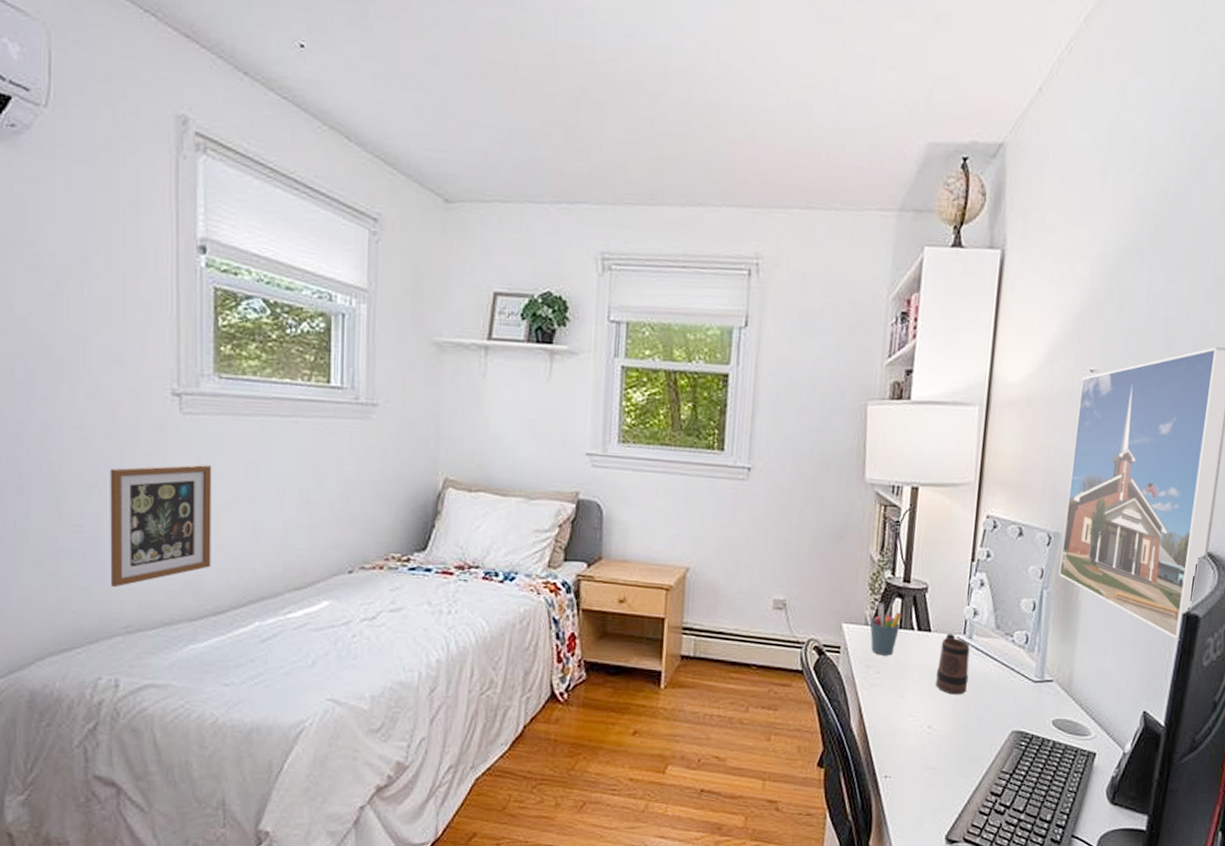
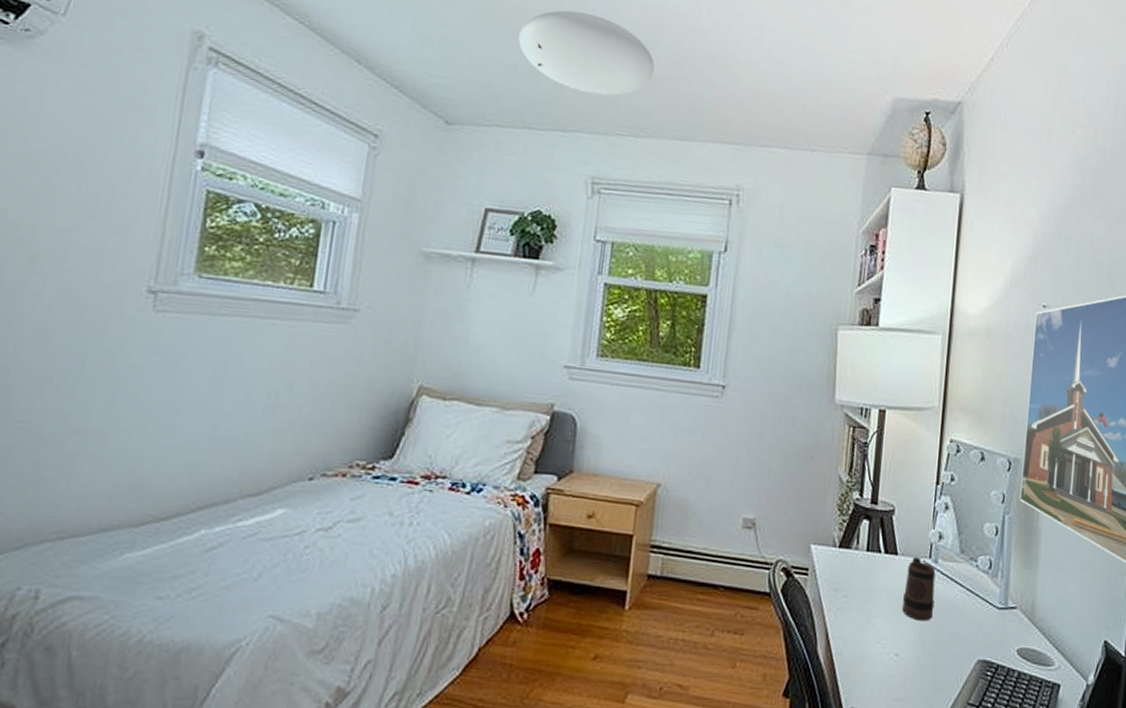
picture frame: present [110,464,212,588] -> none [48,363,179,489]
ceiling light: none [513,64,662,160] -> present [518,10,655,96]
pen holder: present [869,603,902,656] -> none [837,524,869,579]

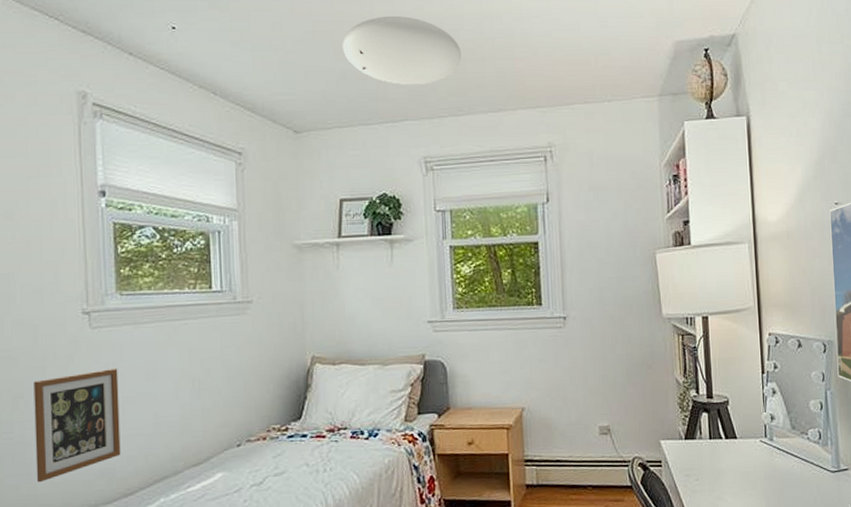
picture frame: none [48,363,179,489] -> present [33,369,121,483]
mug: present [902,557,936,621] -> none [747,438,776,492]

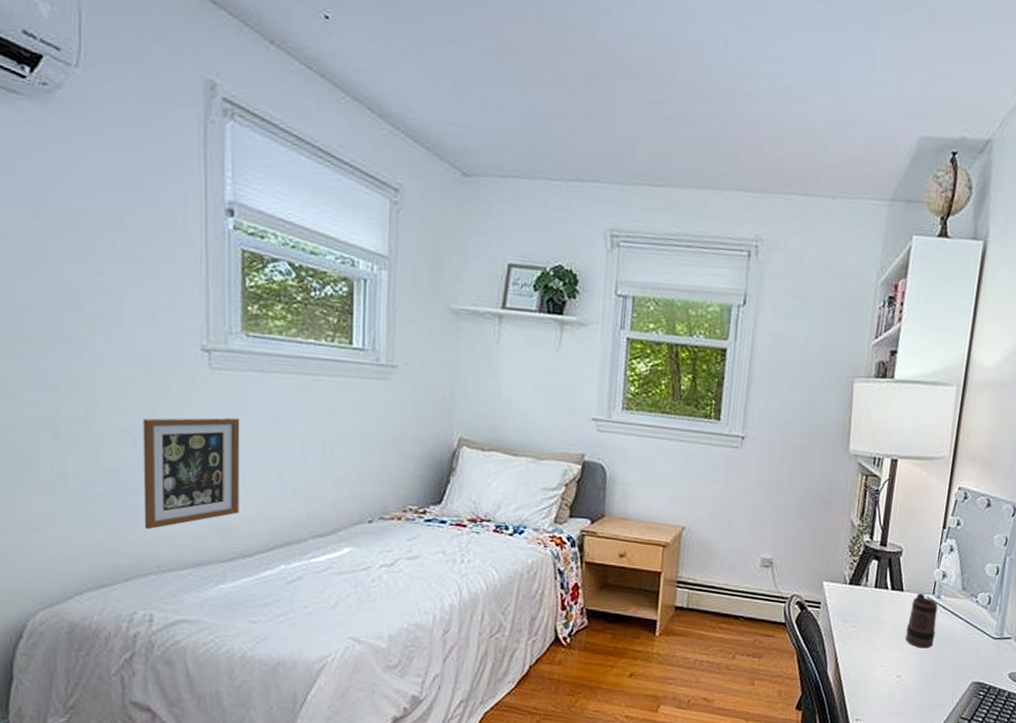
ceiling light: present [342,16,462,85] -> none [529,45,671,141]
mug: none [747,438,776,492] -> present [905,593,938,649]

